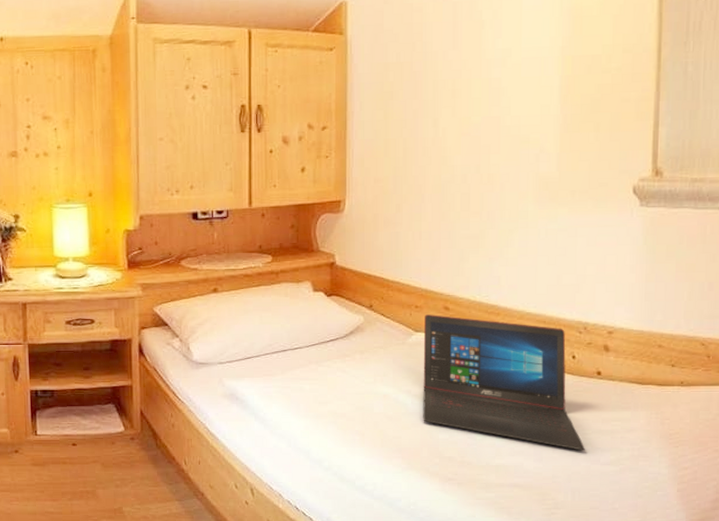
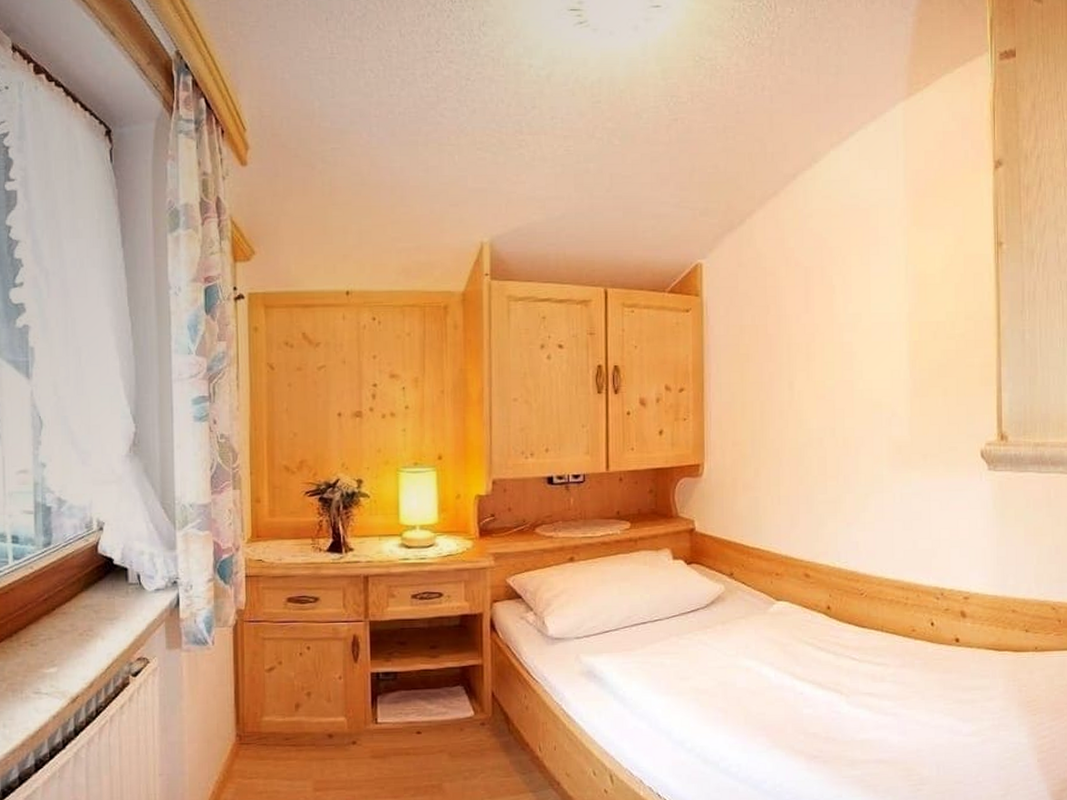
laptop: present [423,314,585,451] -> none [785,582,947,722]

